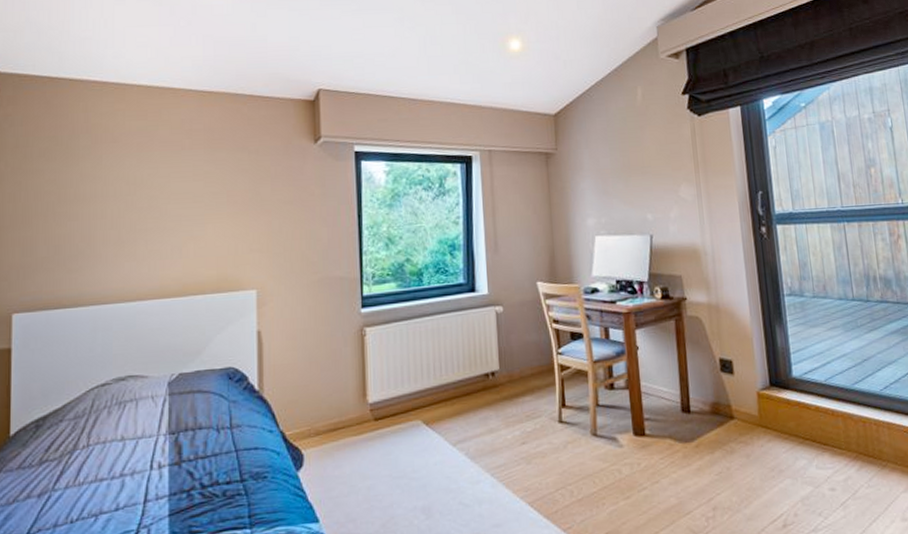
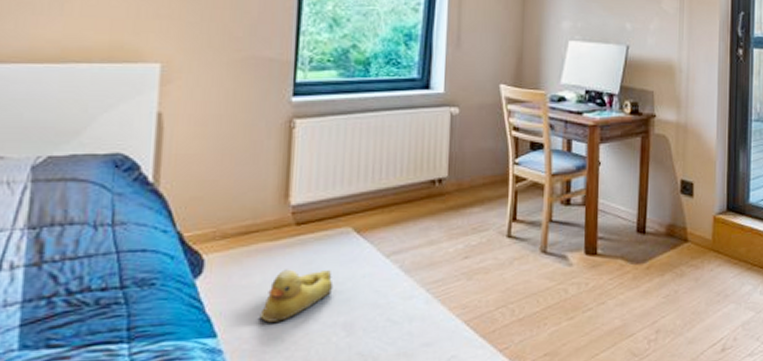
rubber duck: none [352,460,411,508] -> present [259,269,334,323]

